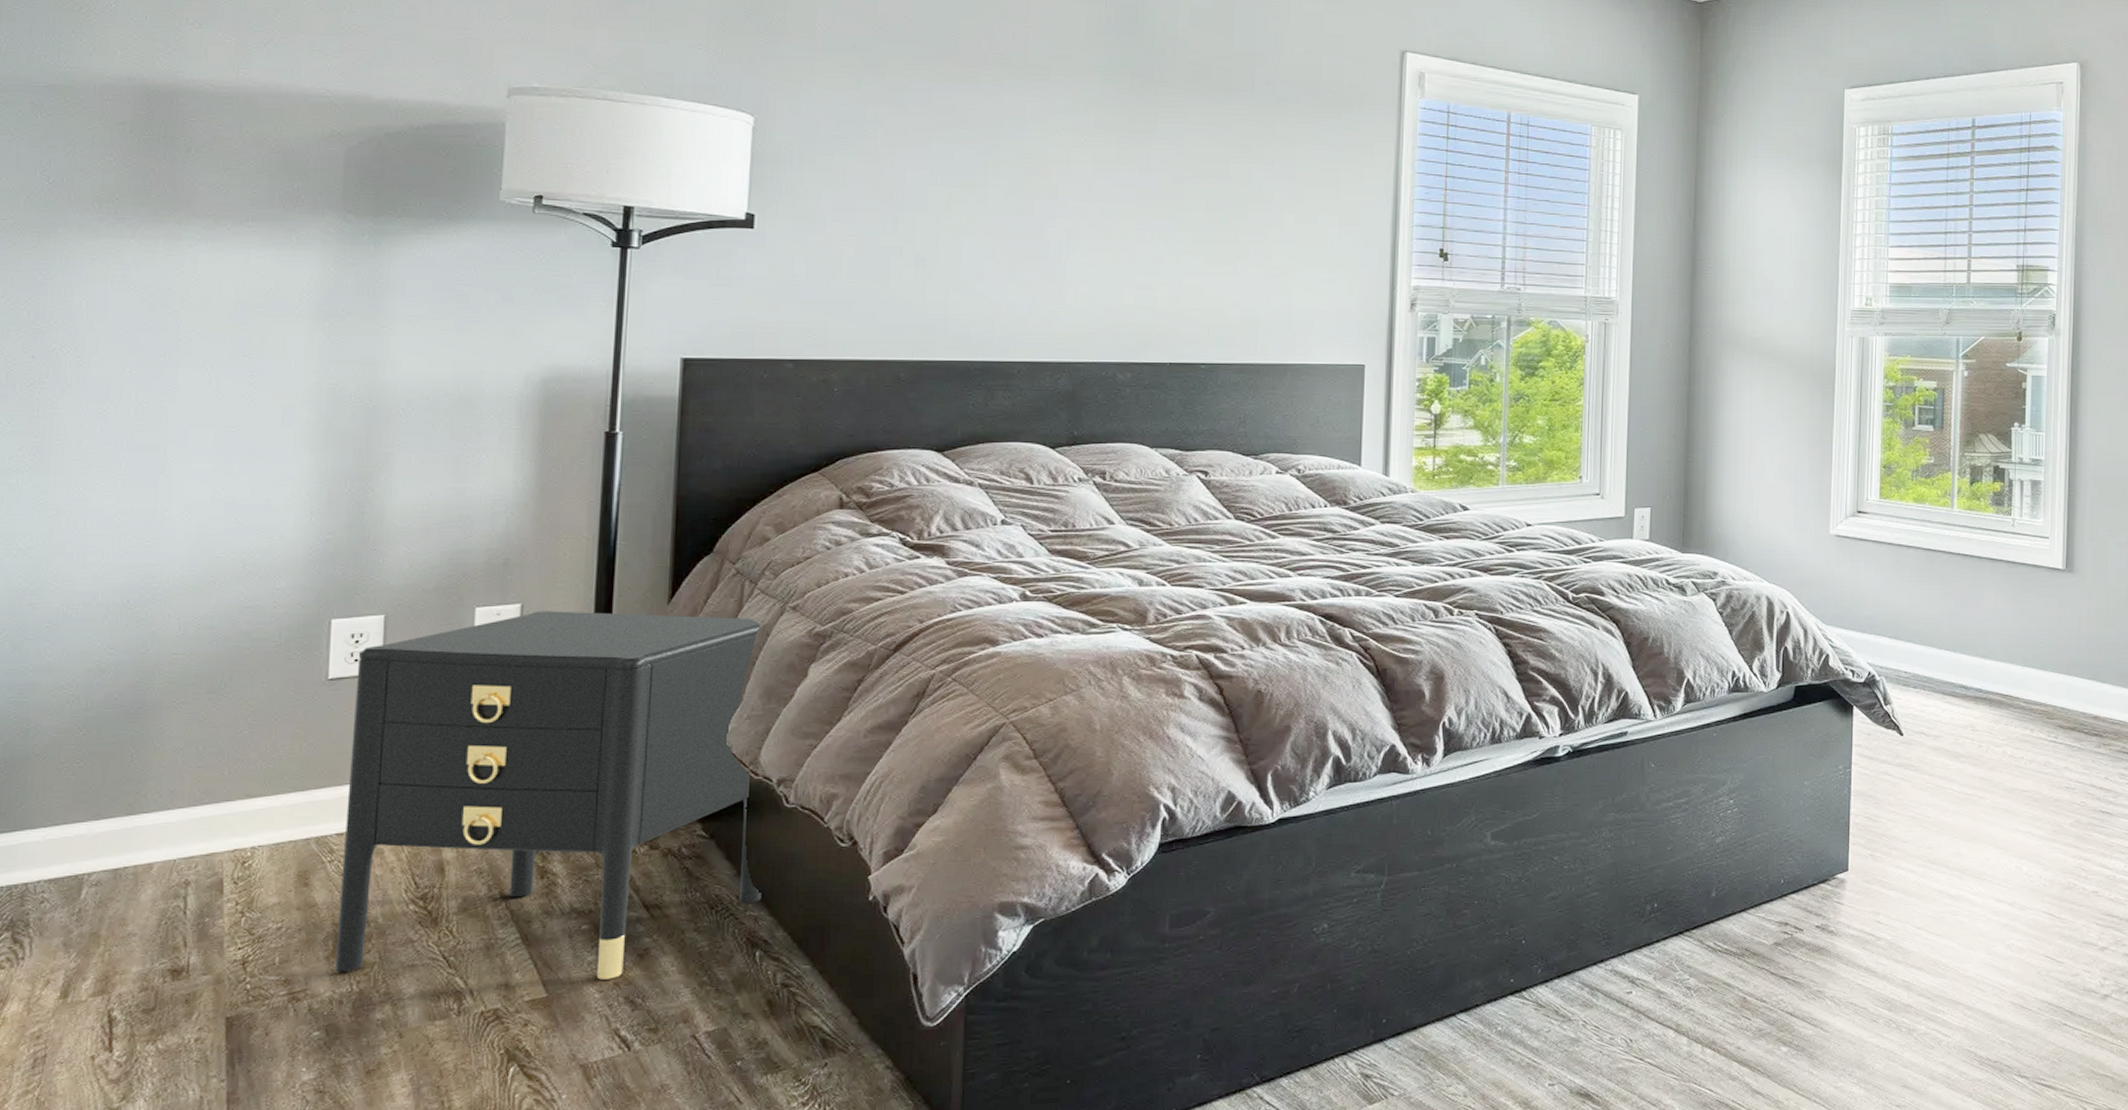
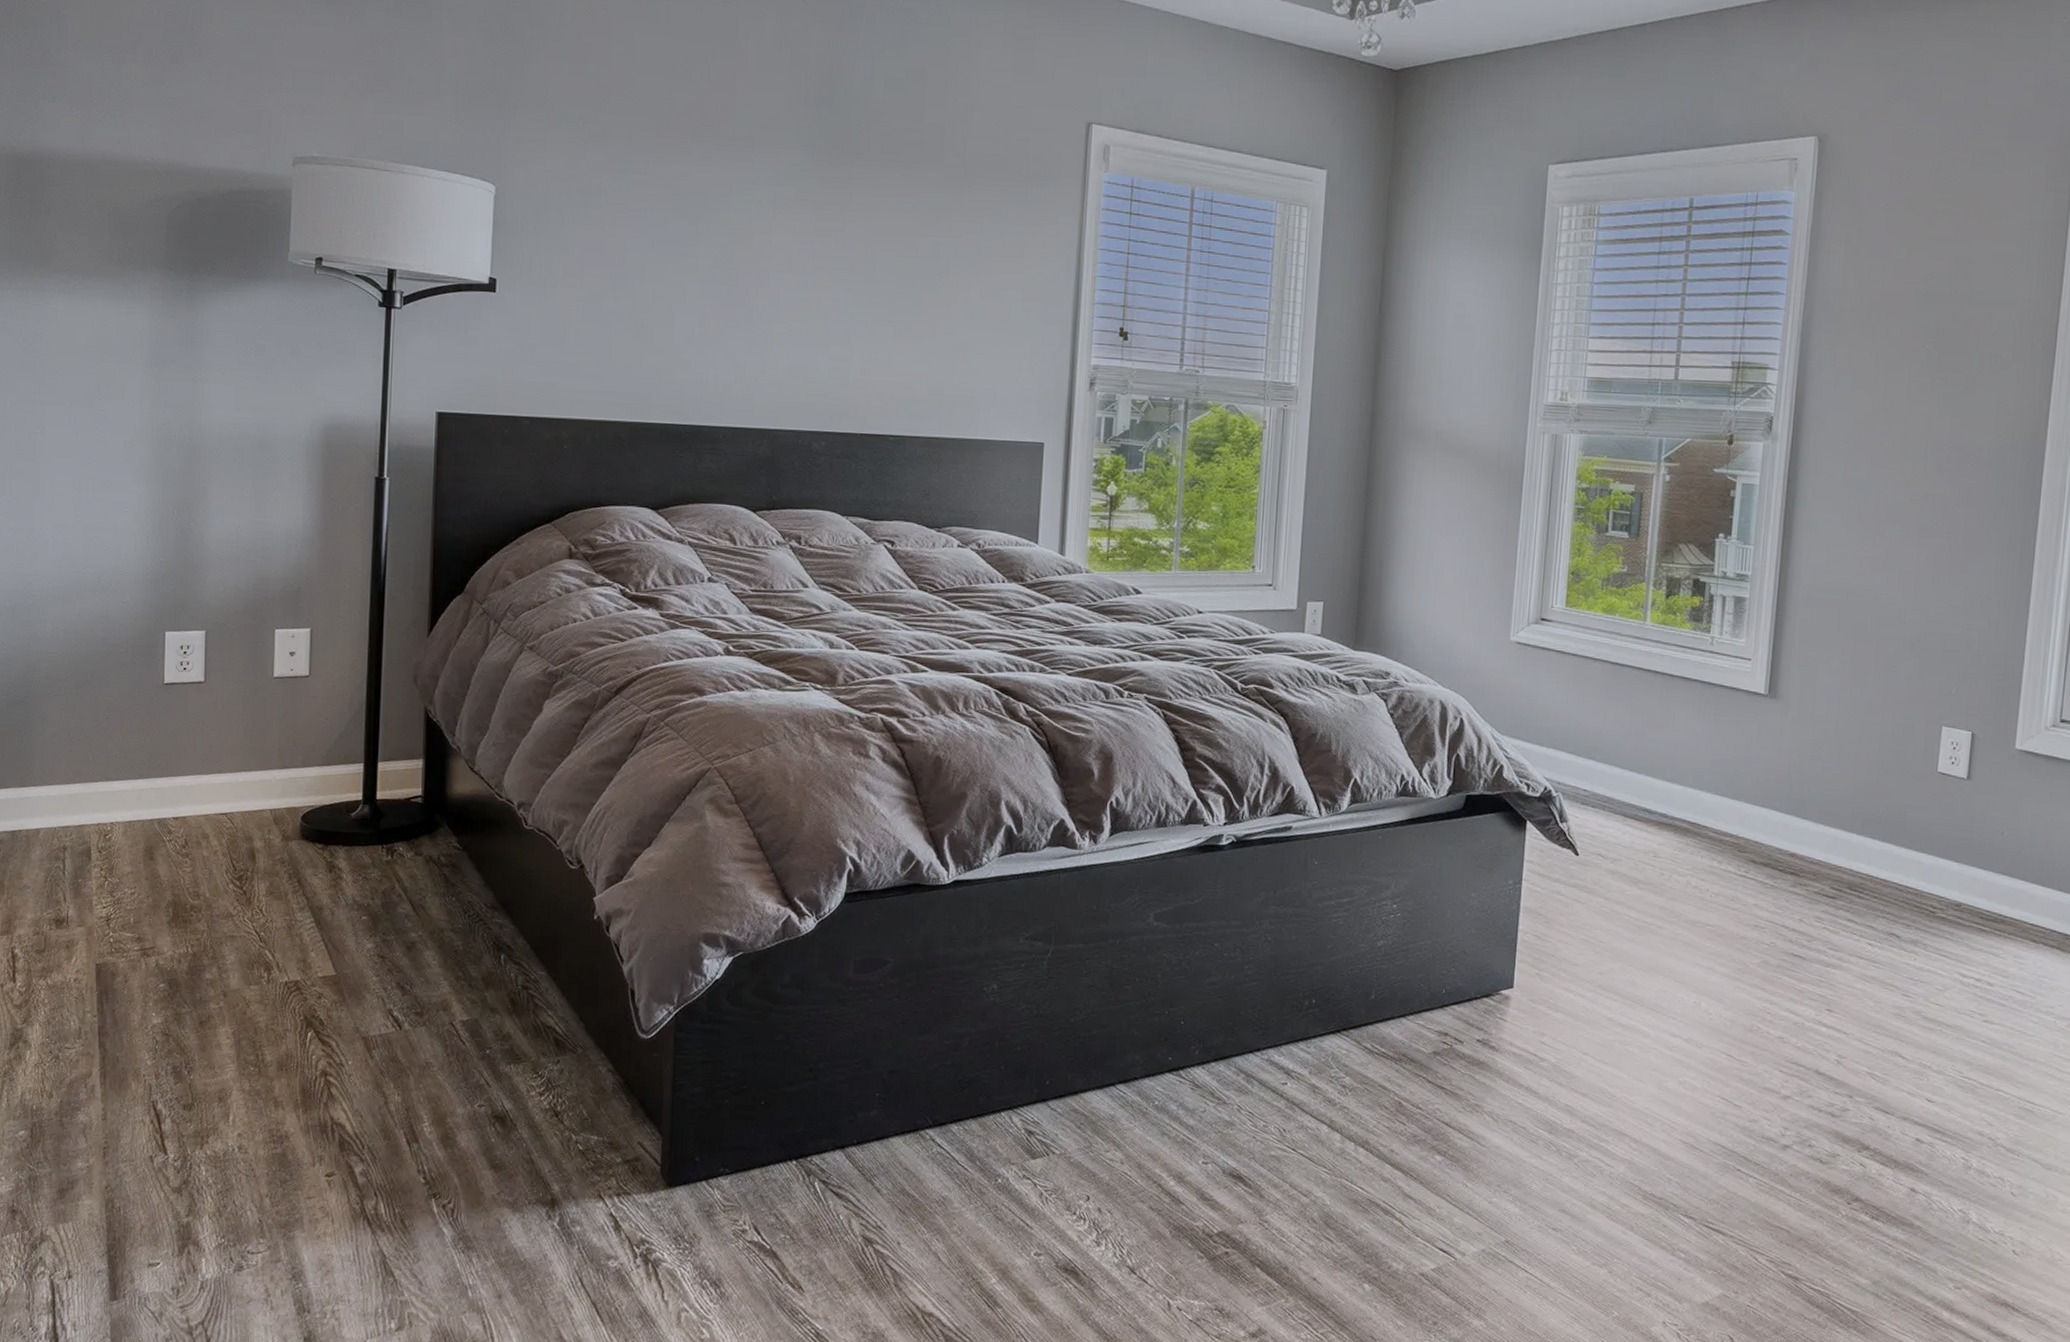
nightstand: present [335,610,762,980] -> none [175,635,505,966]

